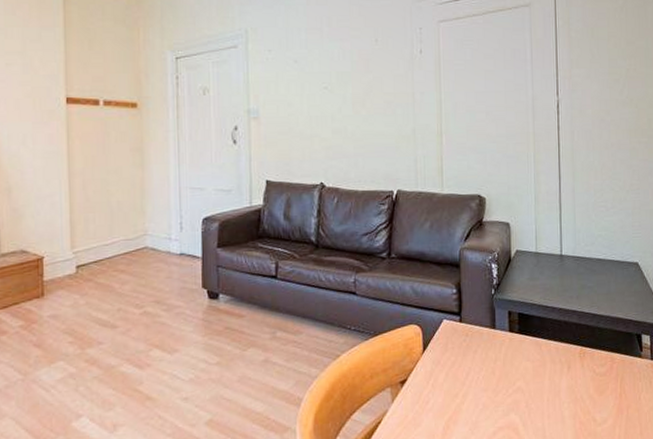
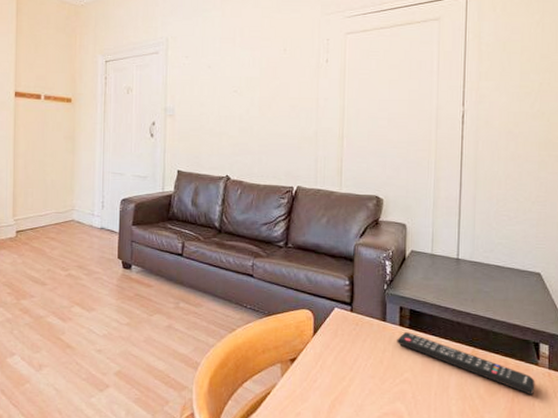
remote control: none [507,337,640,389] -> present [397,332,535,395]

